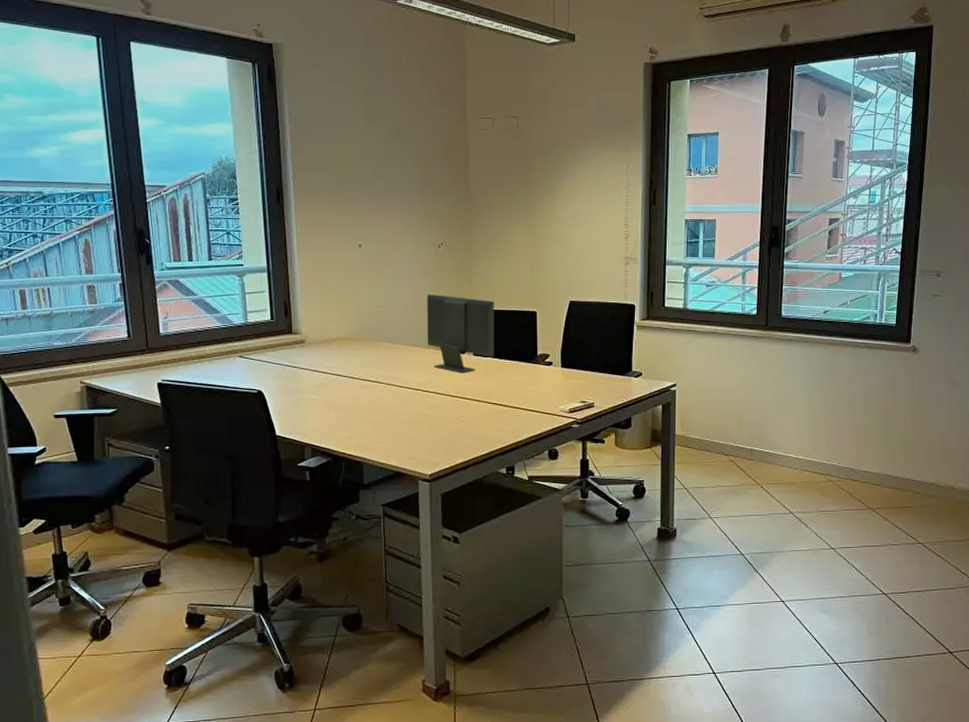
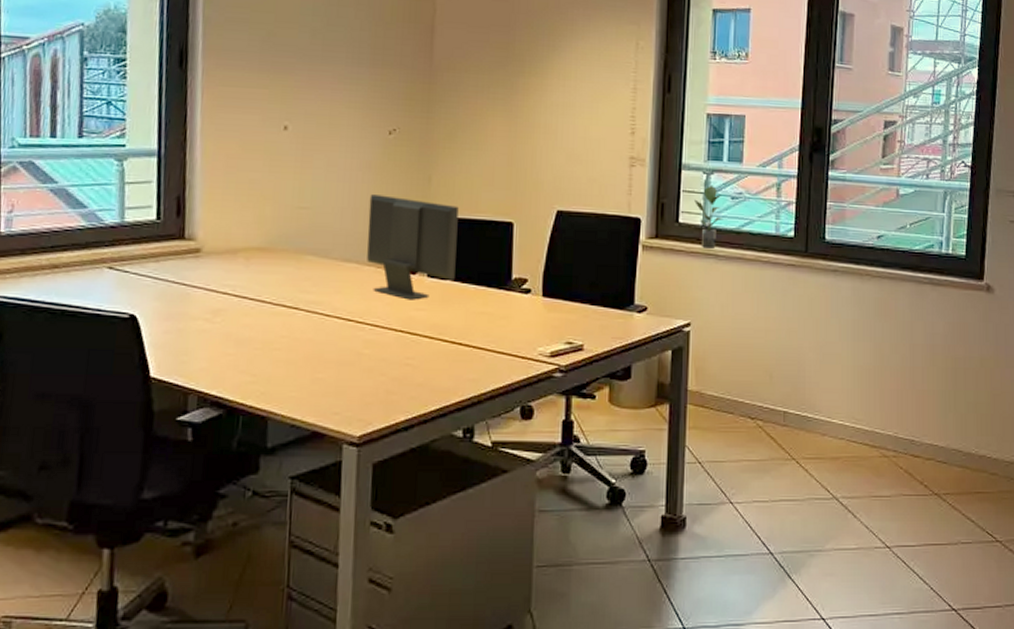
potted plant: none [677,277,700,327] -> present [694,186,723,250]

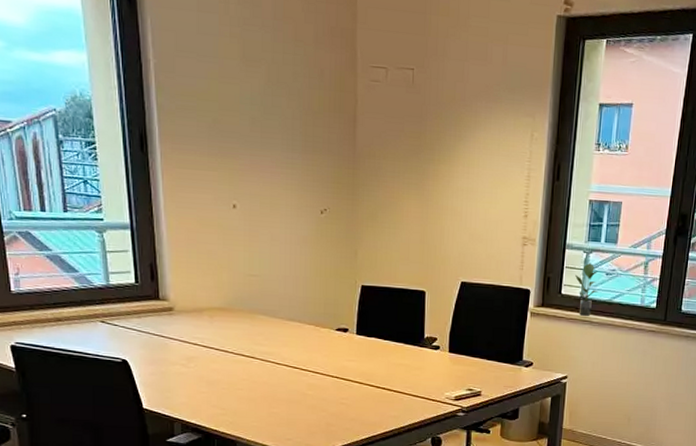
computer monitor: present [367,194,459,300] -> none [306,265,380,353]

